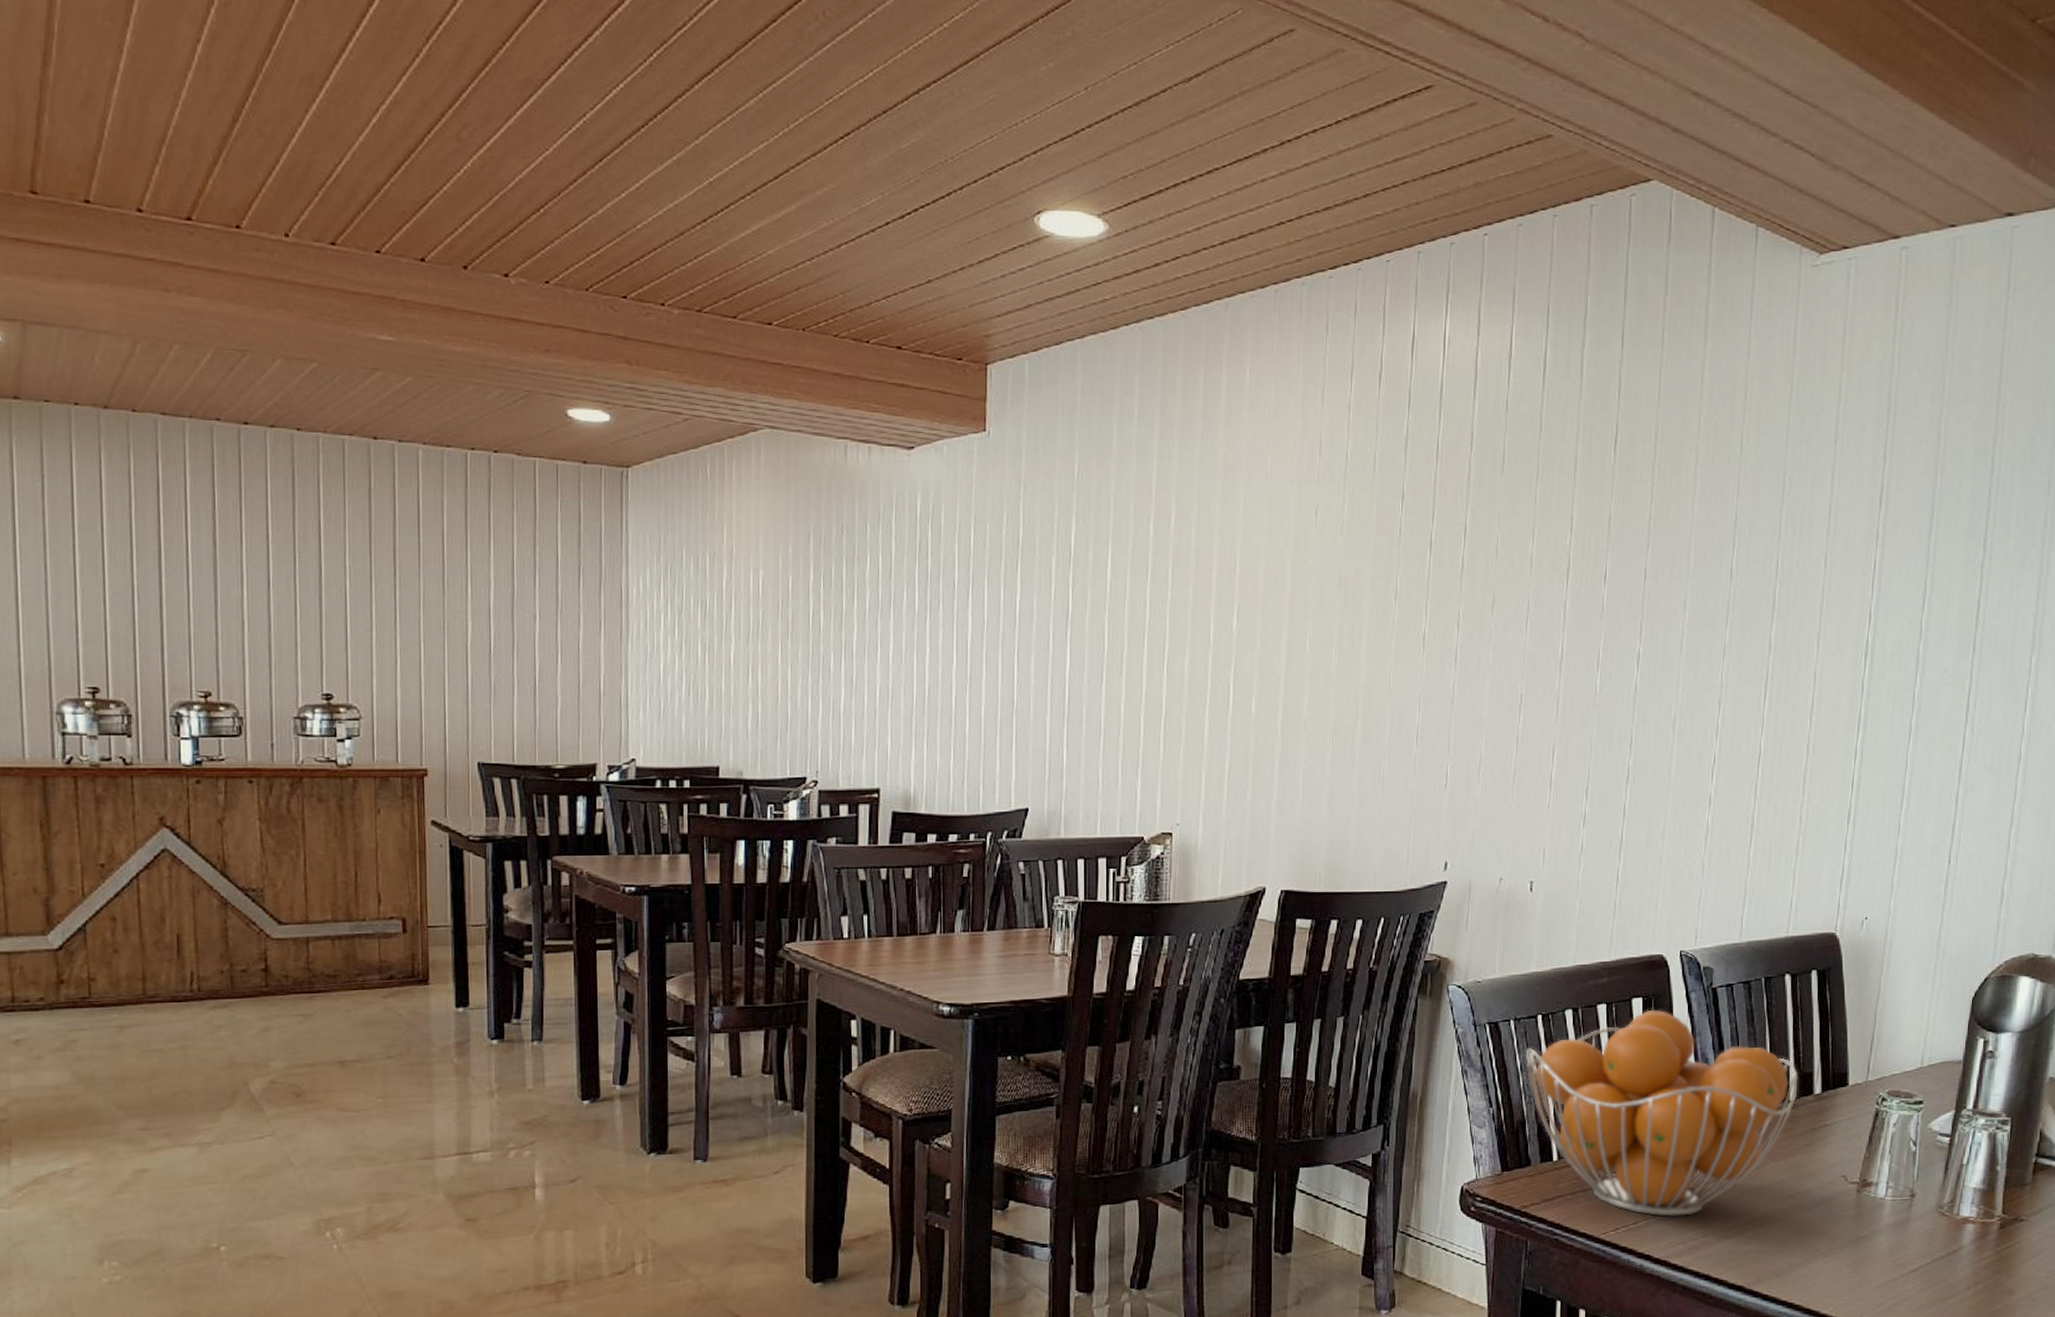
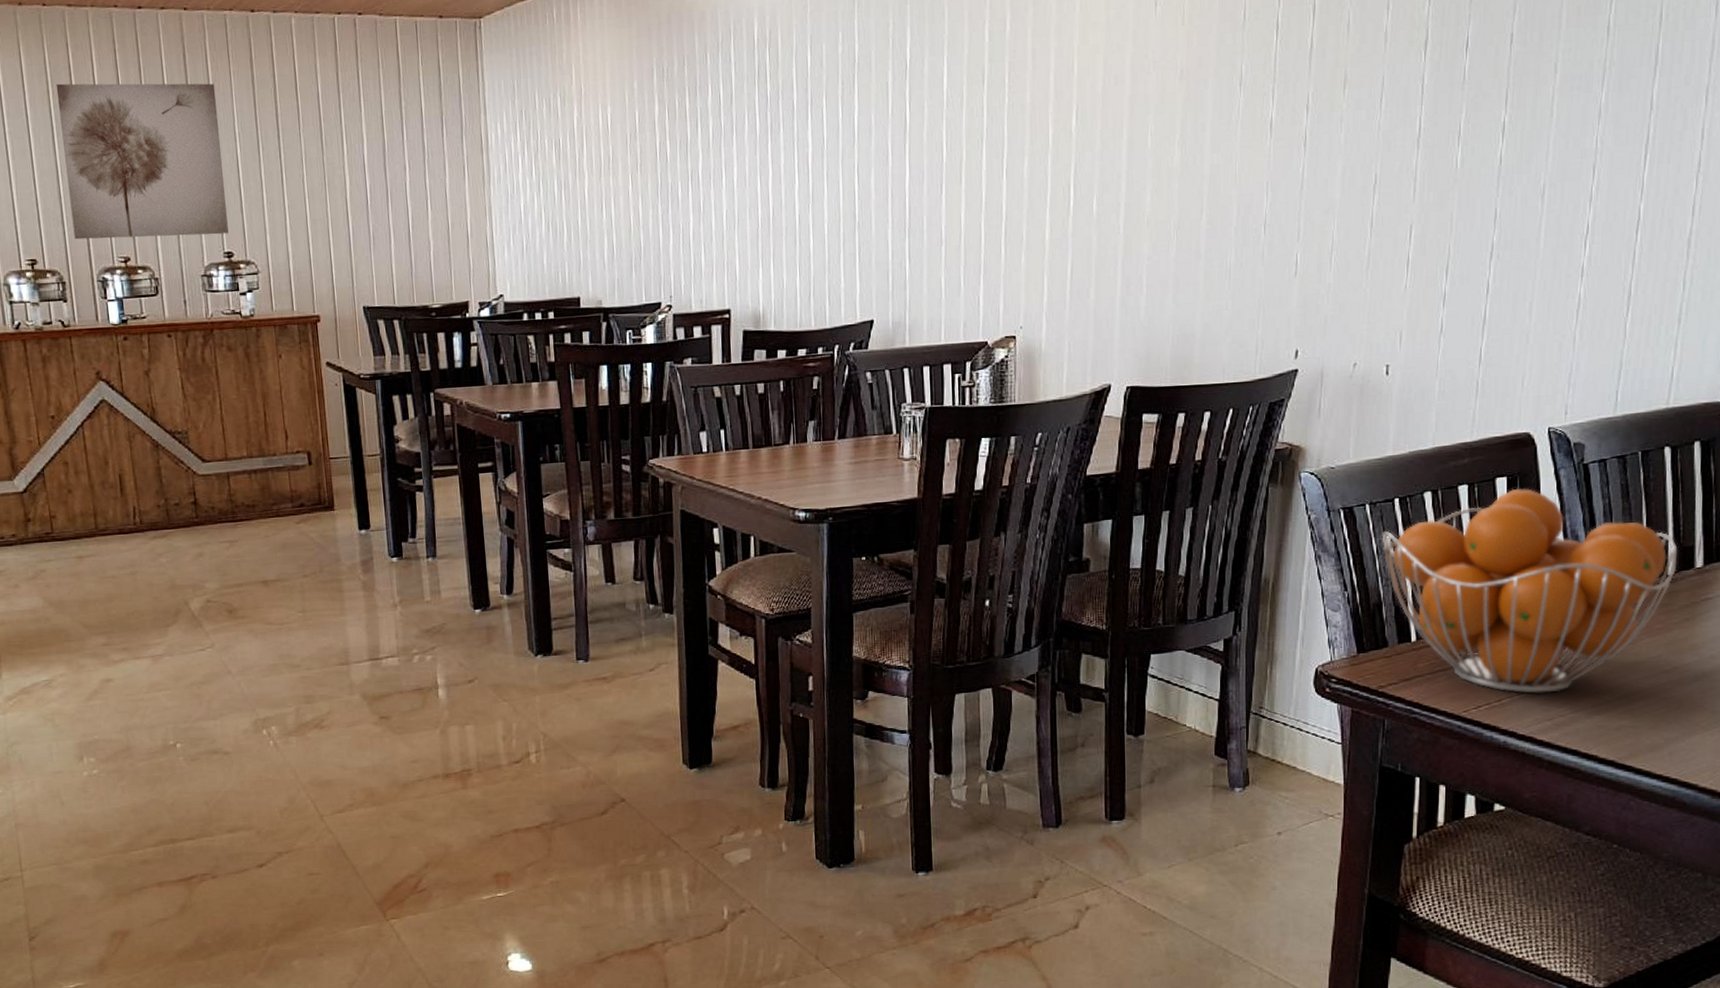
wall art: none [140,497,329,674] -> present [56,83,229,240]

